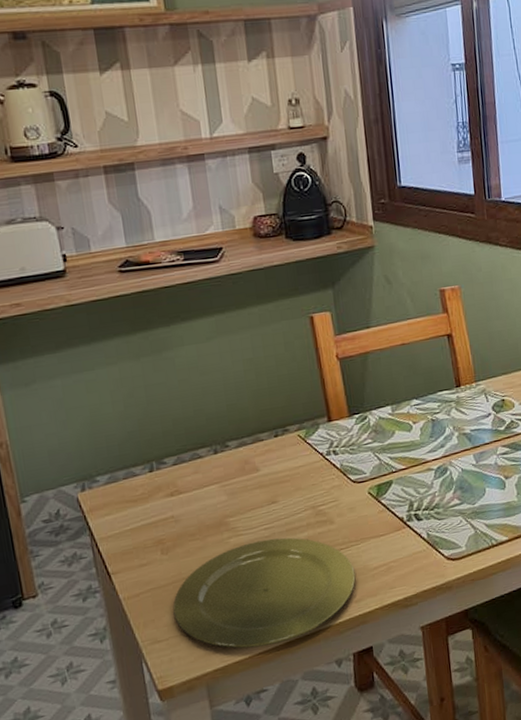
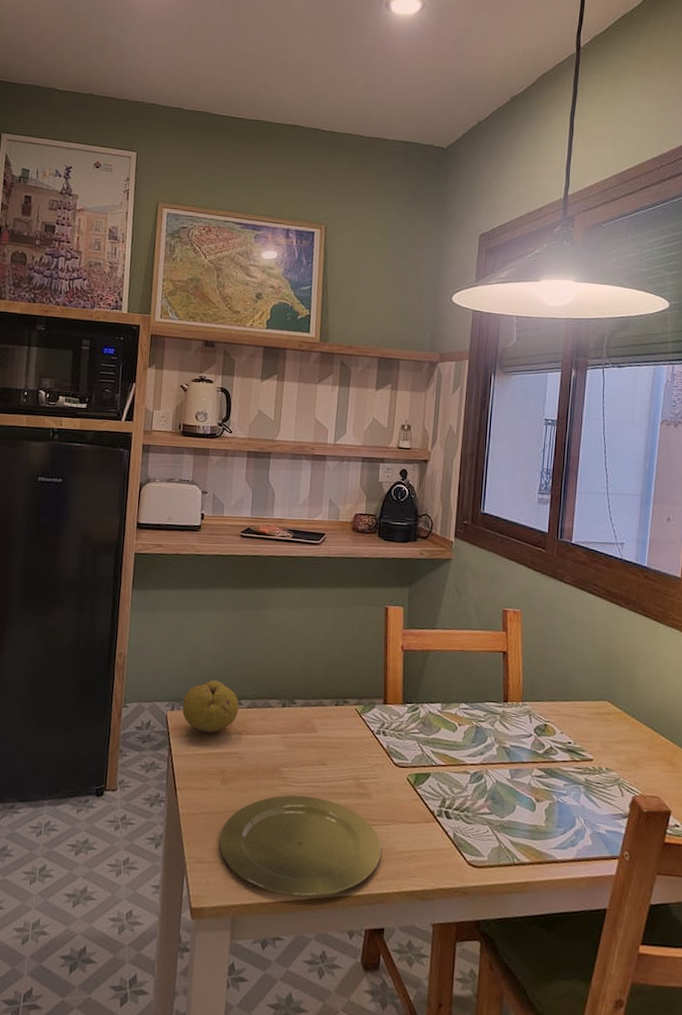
fruit: none [93,444,164,505] -> present [182,680,239,733]

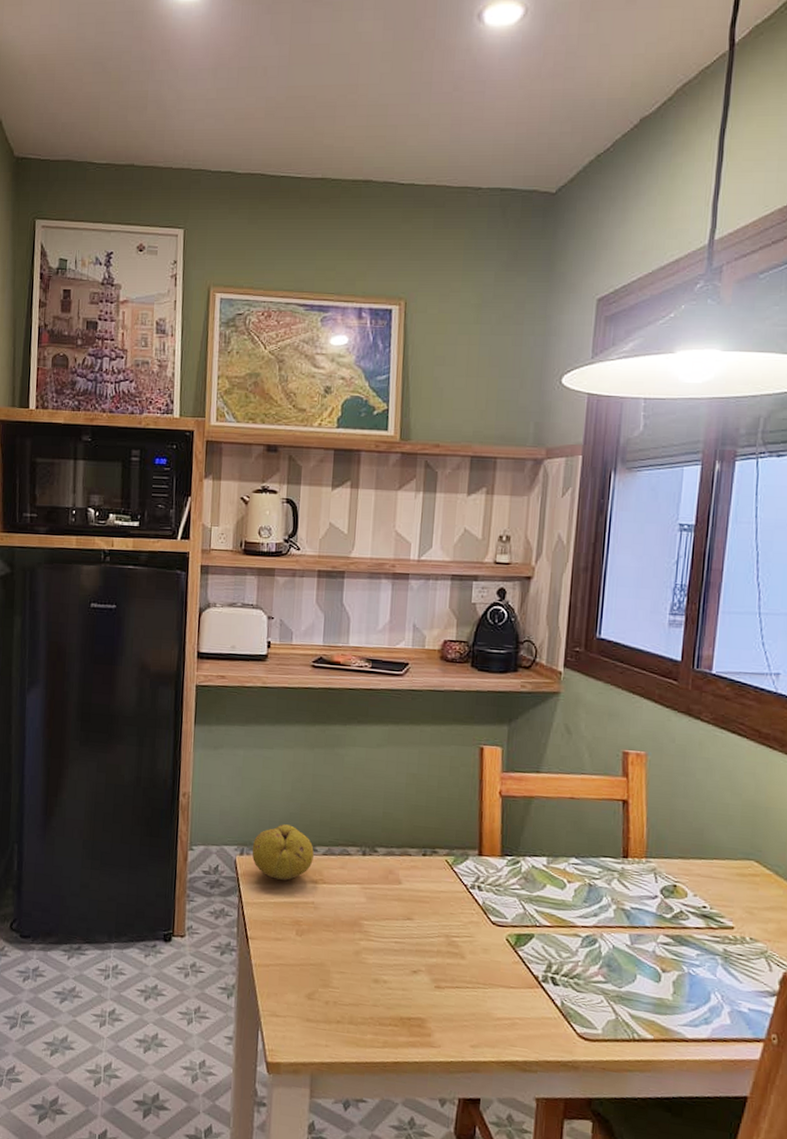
plate: present [219,795,382,898] -> none [295,950,477,1061]

